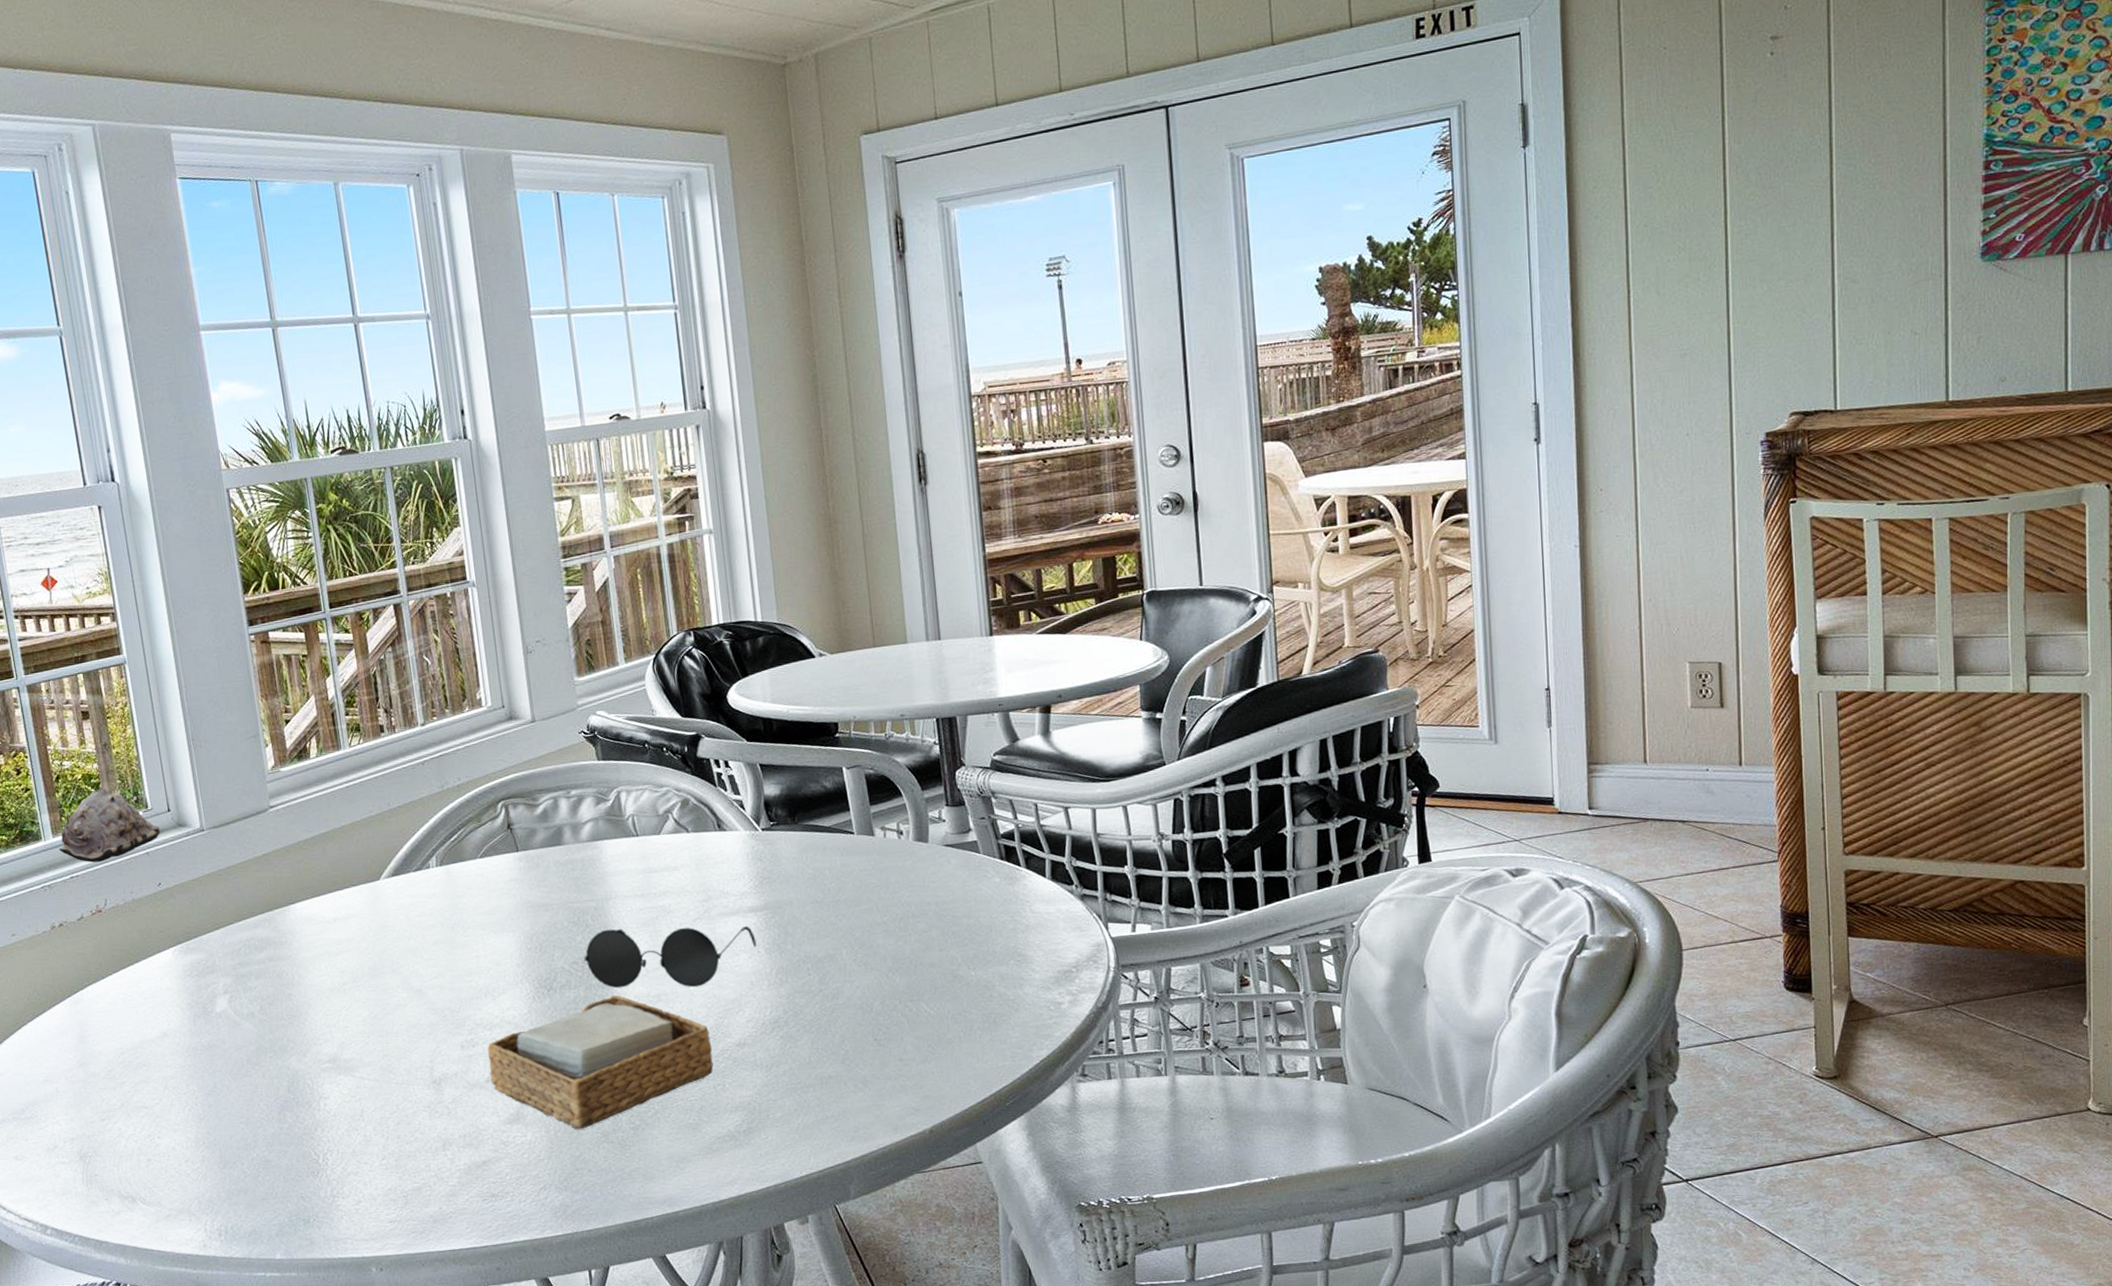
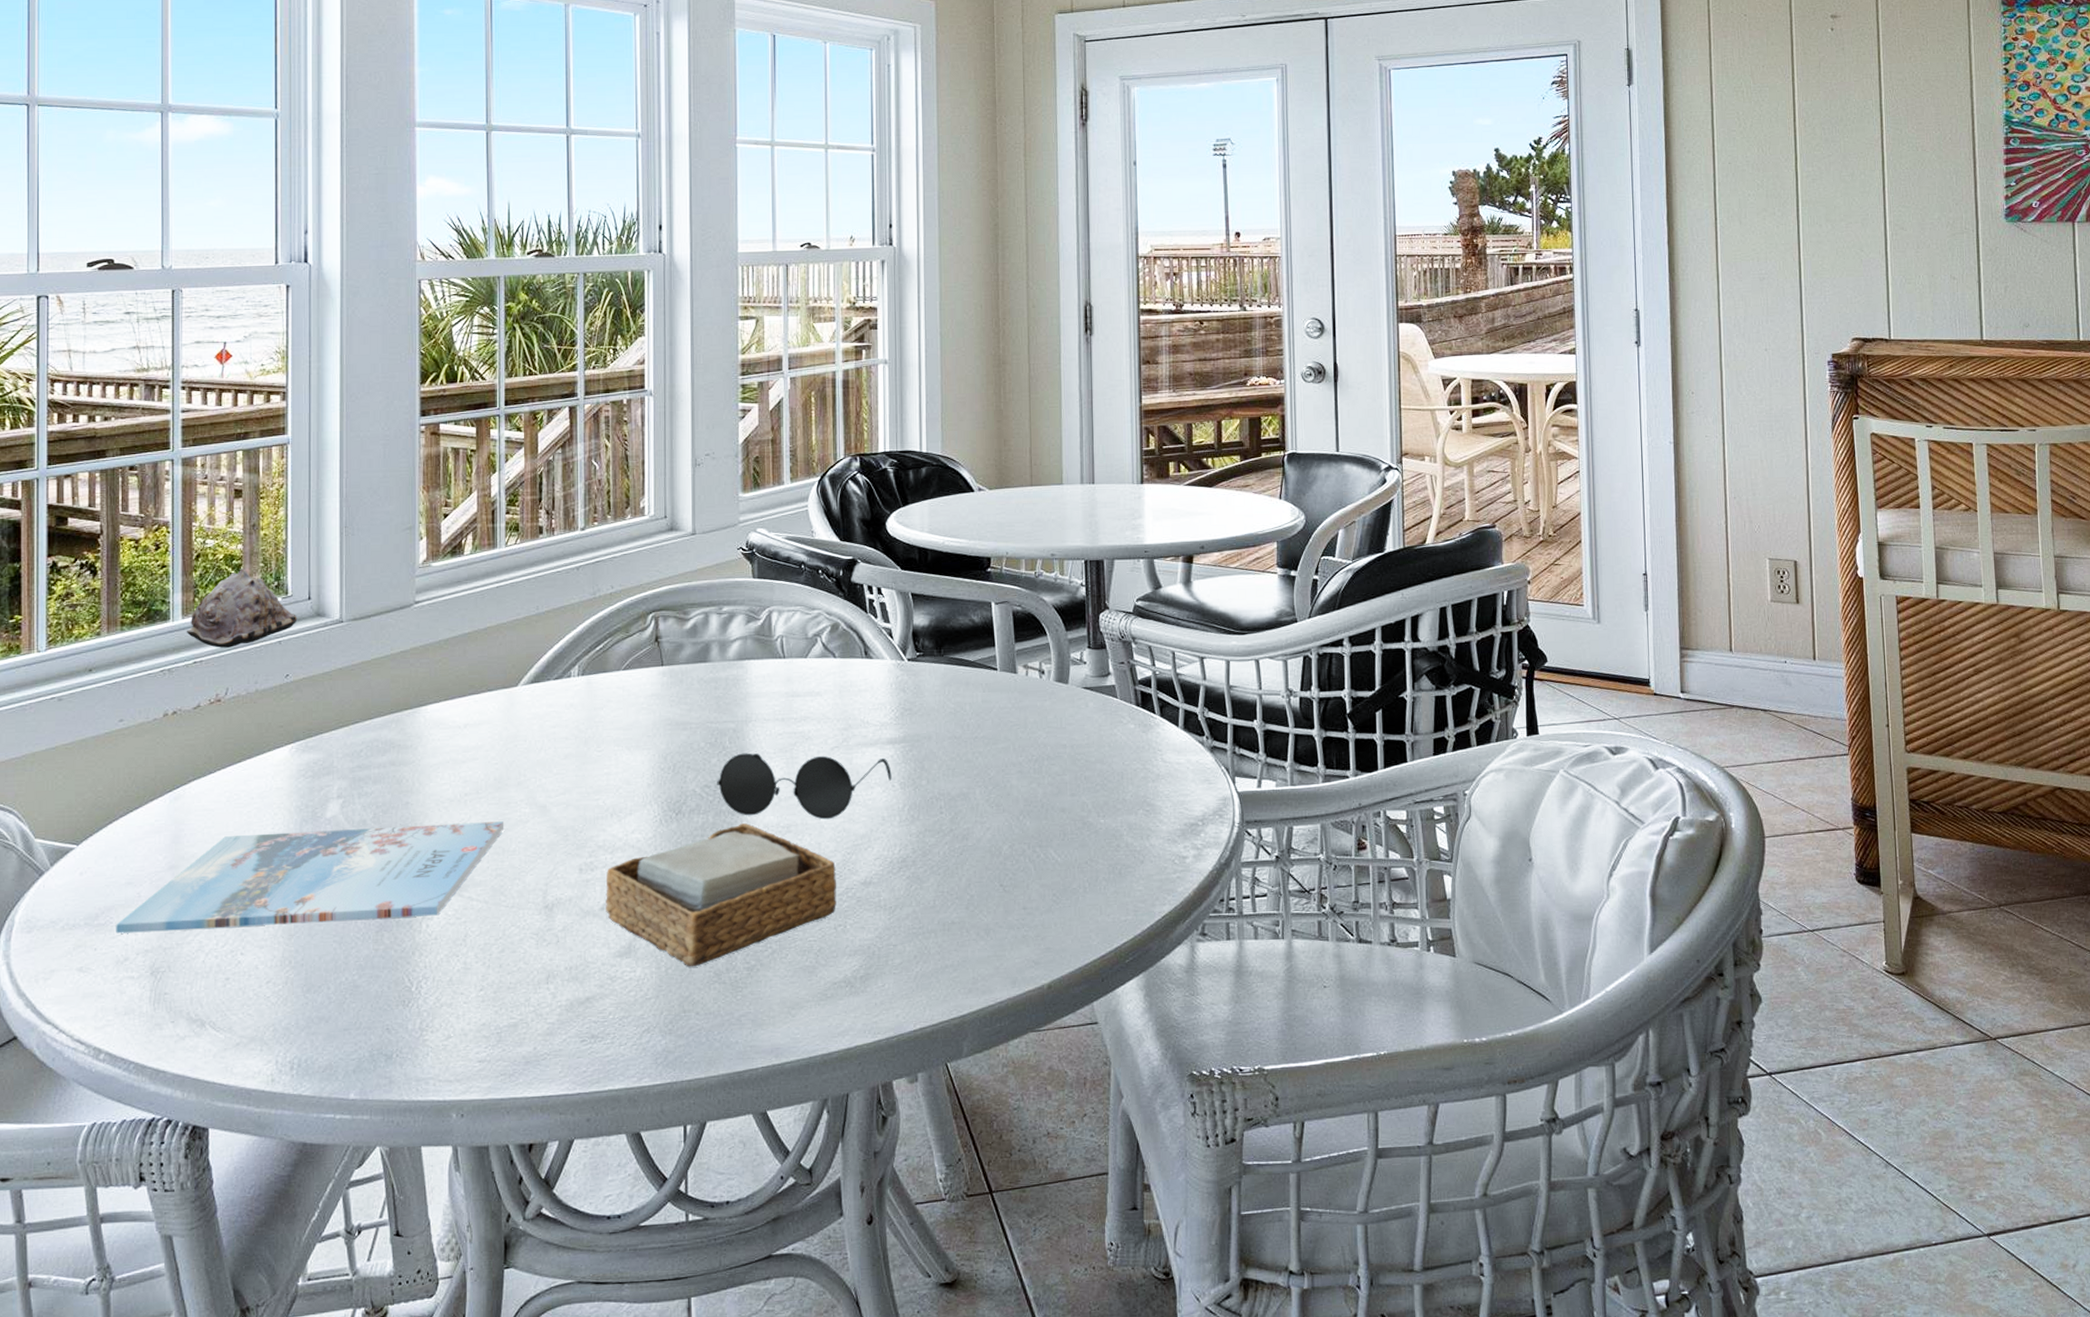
magazine: none [41,1006,385,1125] -> present [116,821,505,934]

